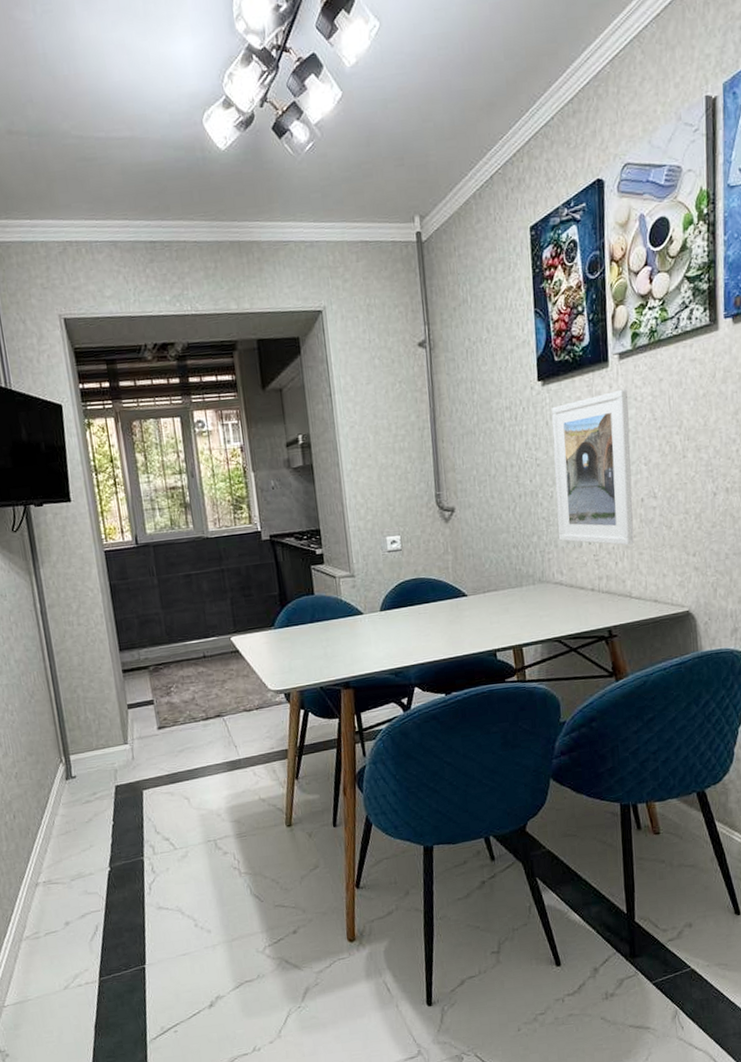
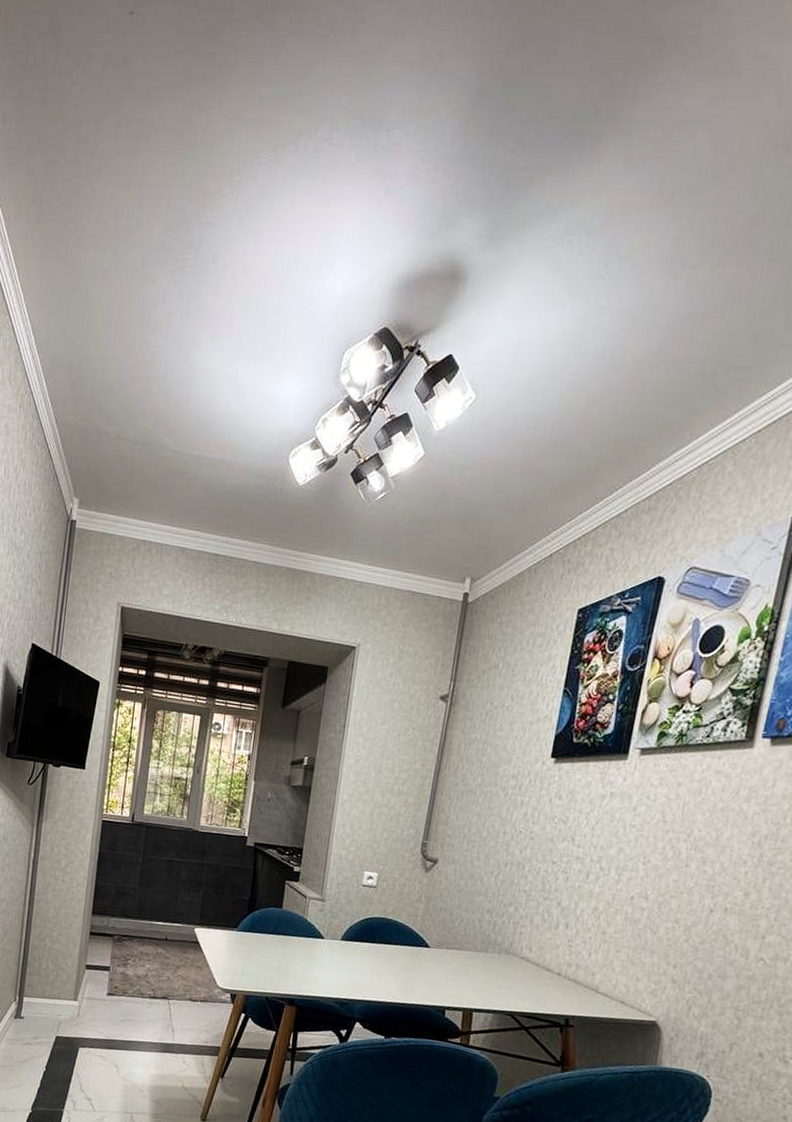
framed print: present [551,389,634,546] -> none [535,784,642,940]

